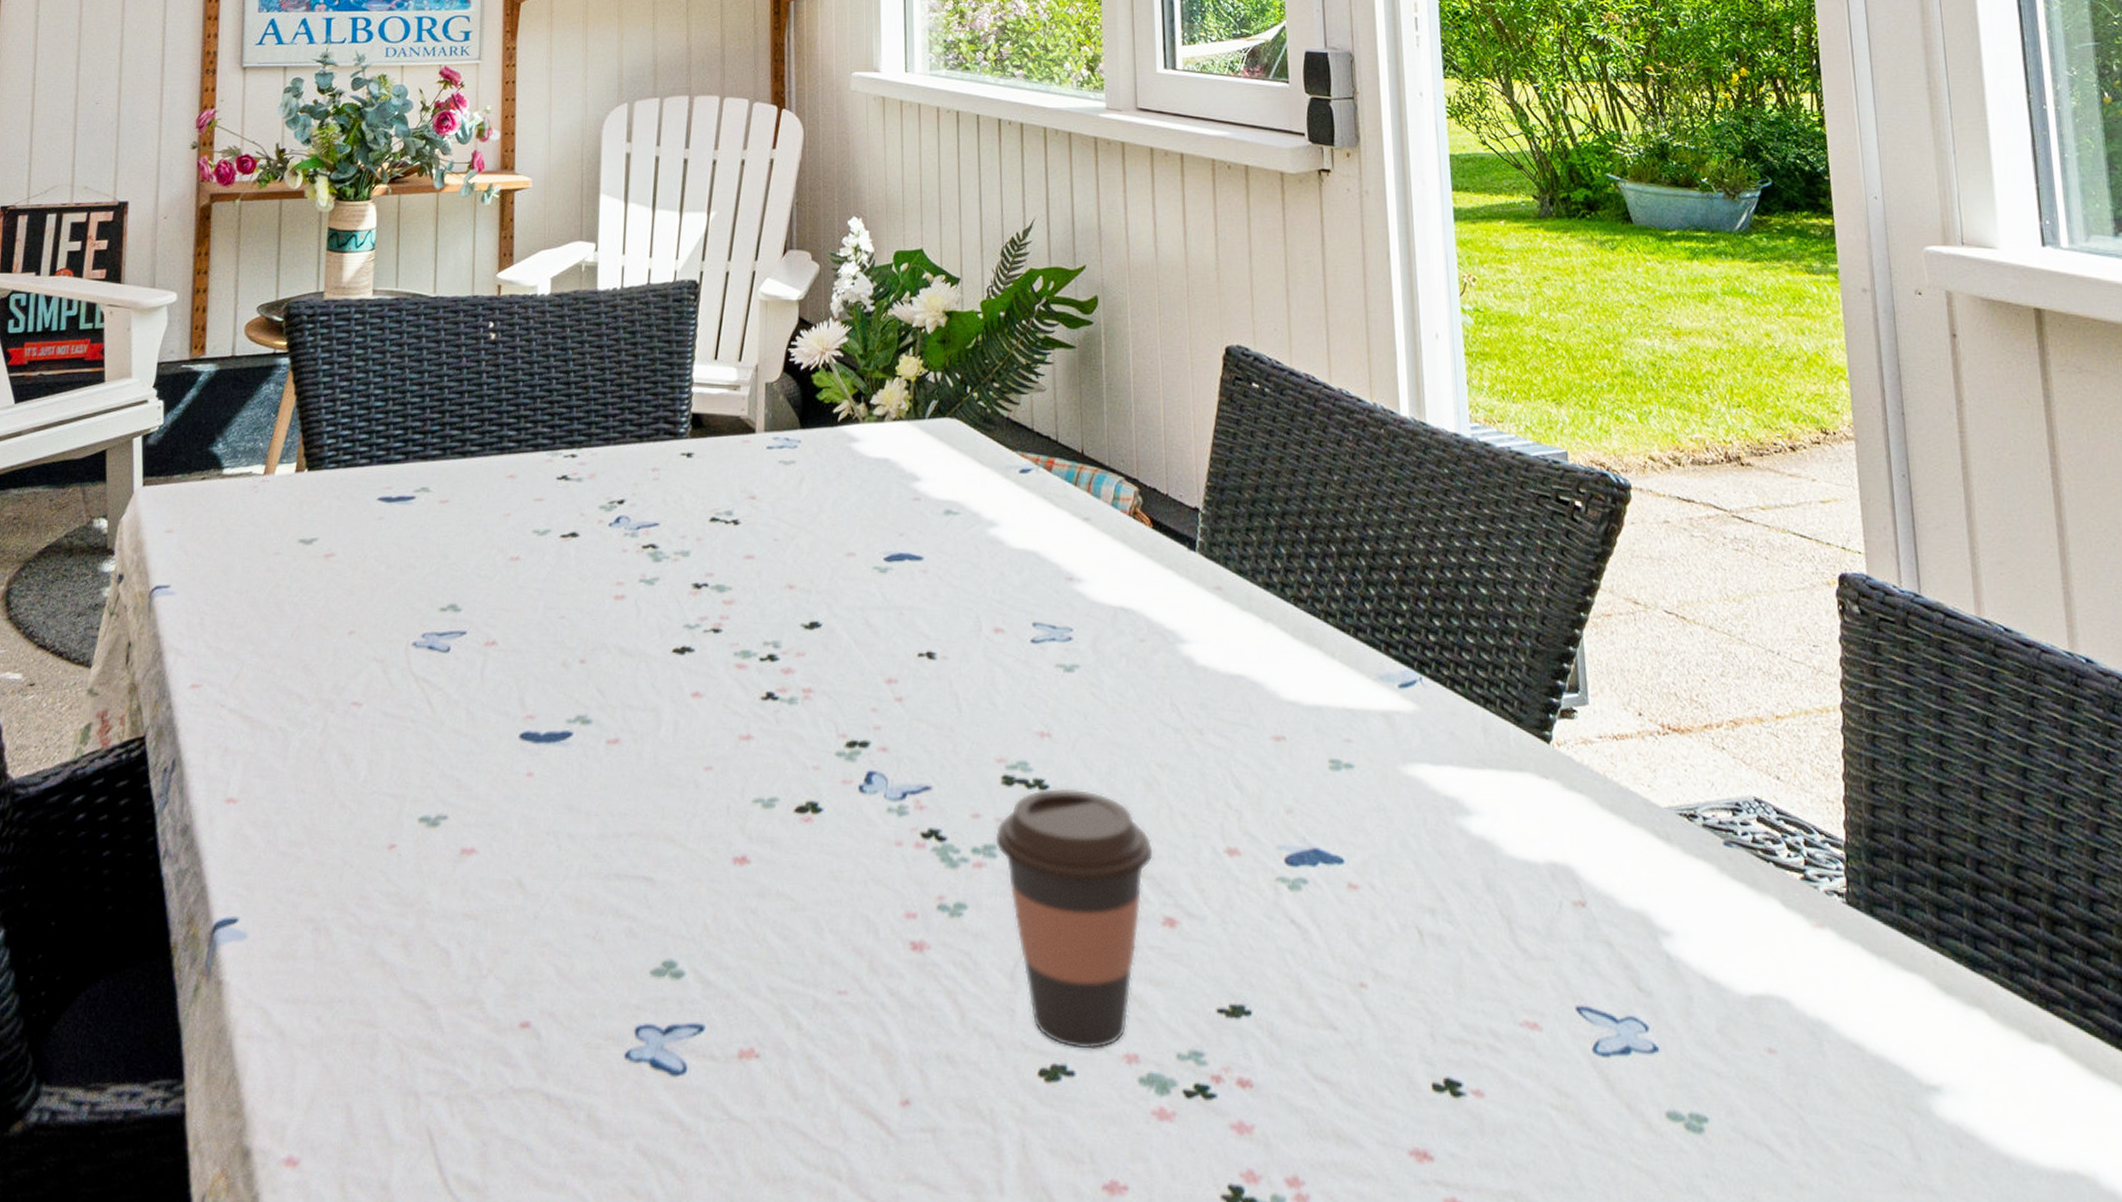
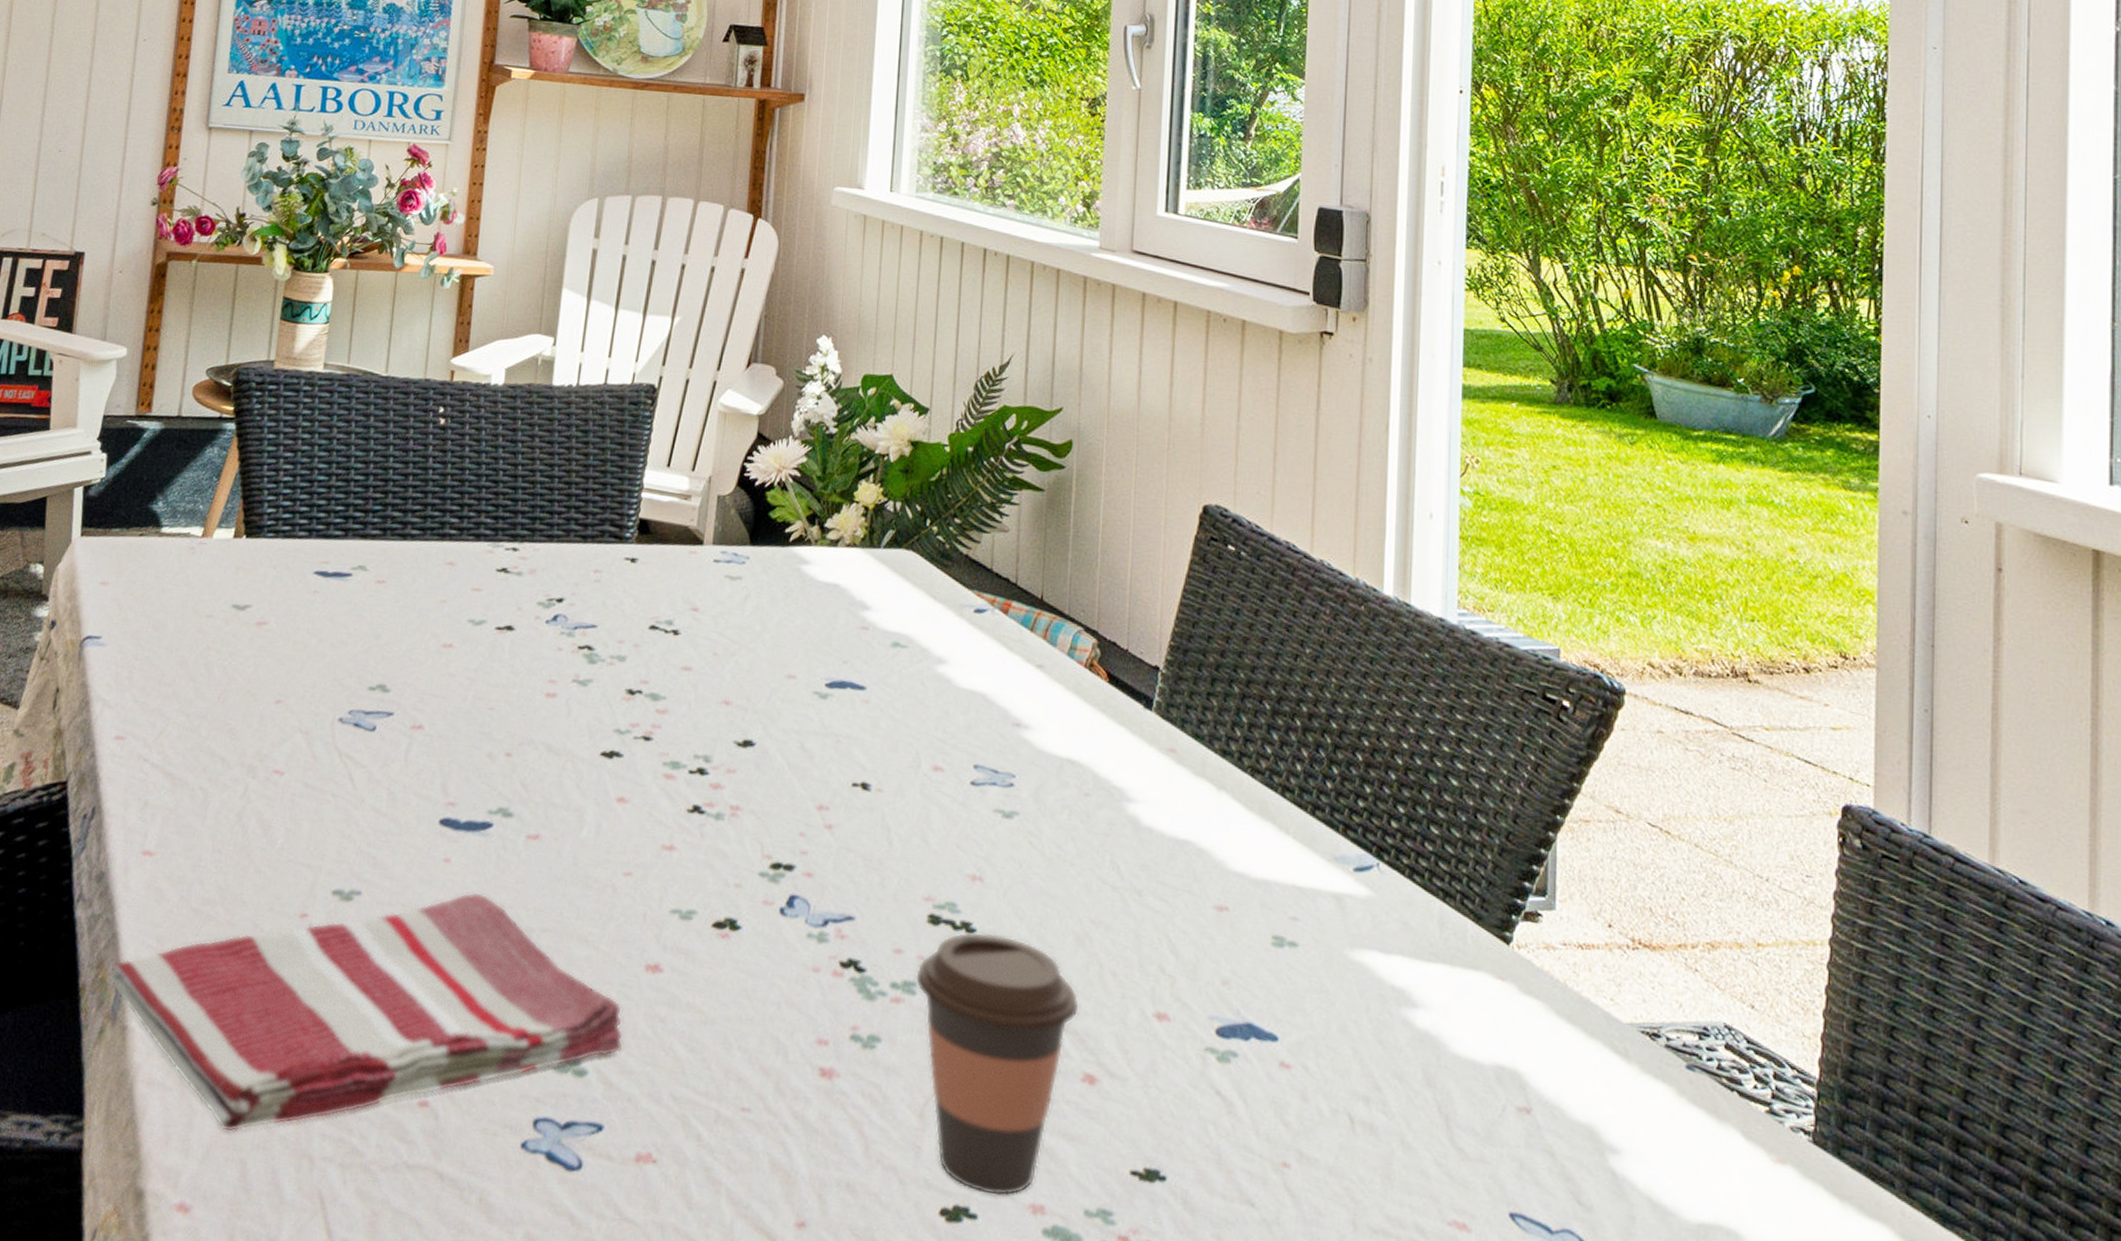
dish towel: none [200,803,717,1078] -> present [108,892,623,1133]

